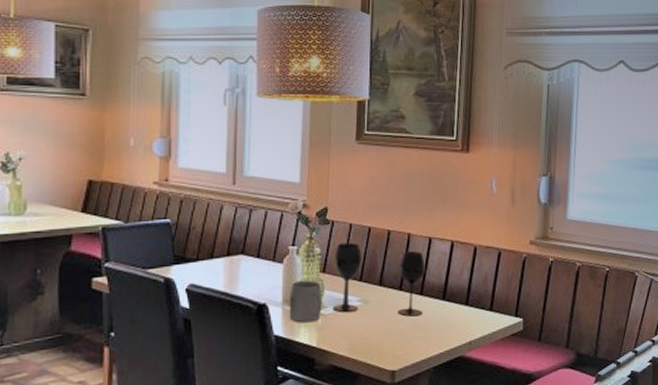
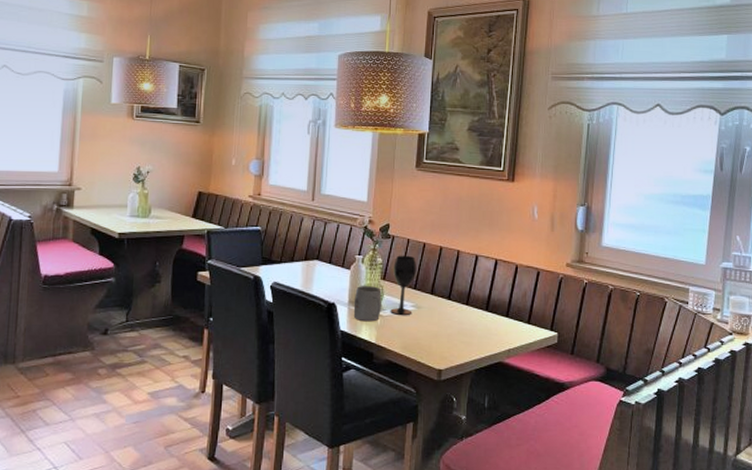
wineglass: present [398,251,426,317] -> none [446,266,472,323]

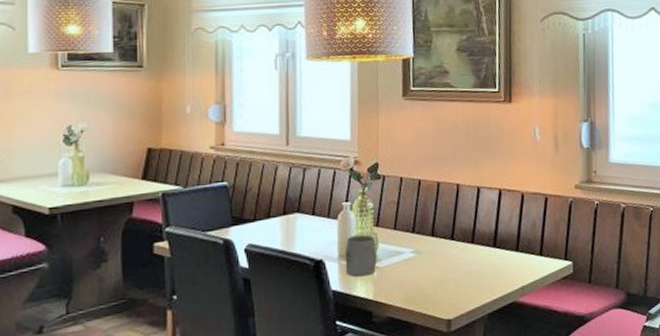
wine glass: present [390,255,417,315] -> none [387,195,414,264]

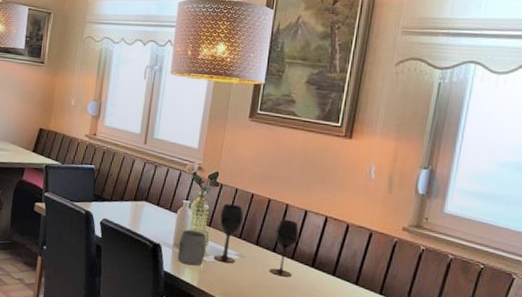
wine glass: none [387,195,414,264] -> present [213,203,244,263]
wineglass: none [450,201,476,265] -> present [270,219,299,277]

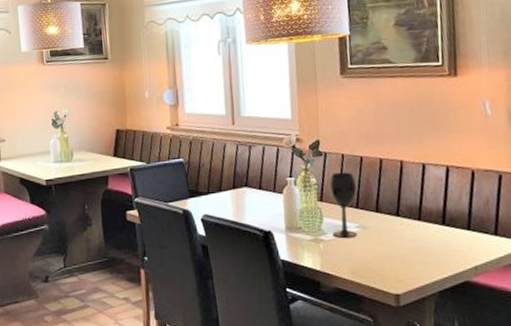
mug: present [177,230,207,266] -> none [291,209,323,249]
wineglass: present [270,219,299,277] -> none [395,177,423,242]

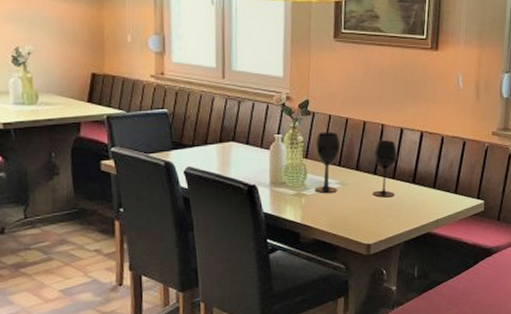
wineglass: none [395,177,423,242] -> present [373,140,398,198]

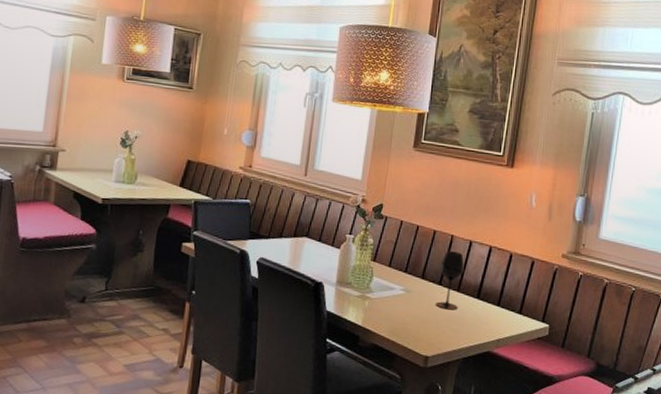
wine glass: present [314,132,341,193] -> none [379,236,409,299]

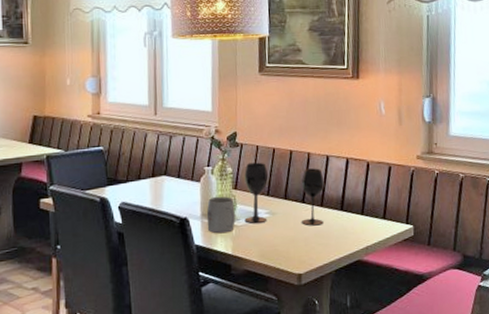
mug: none [340,266,371,304] -> present [206,196,235,234]
wine glass: none [379,236,409,299] -> present [244,162,269,223]

